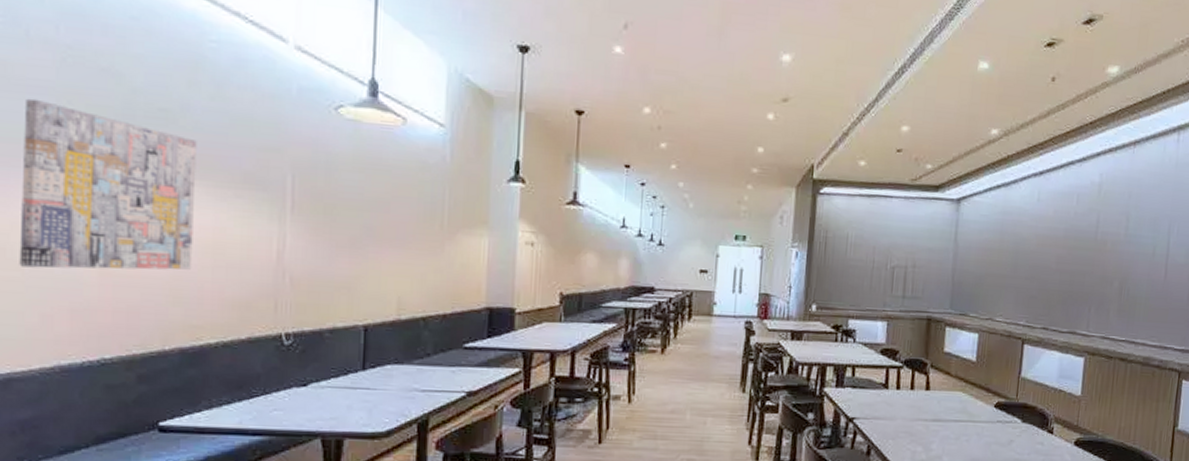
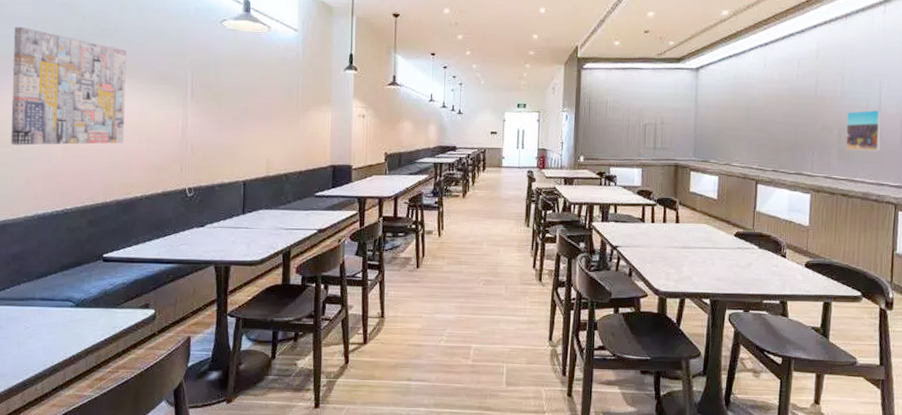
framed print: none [1126,257,1170,308] -> present [845,109,882,152]

